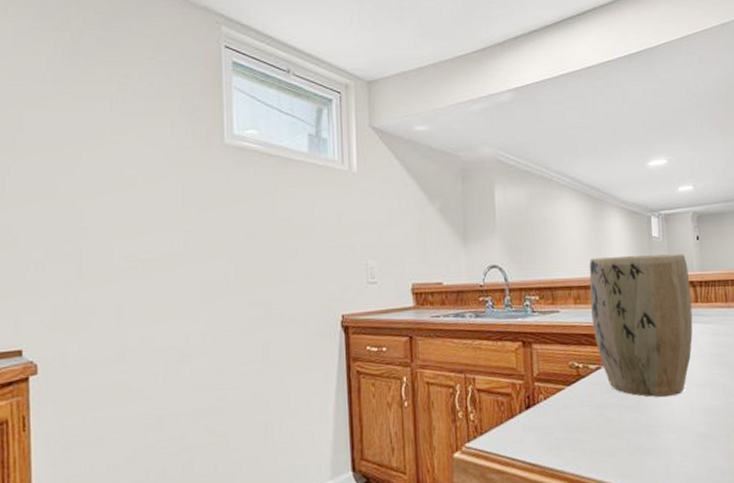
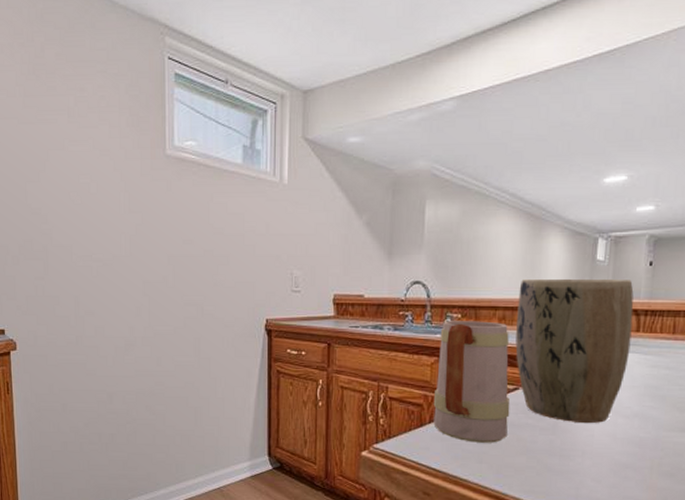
mug: none [521,301,596,429] -> present [433,321,510,443]

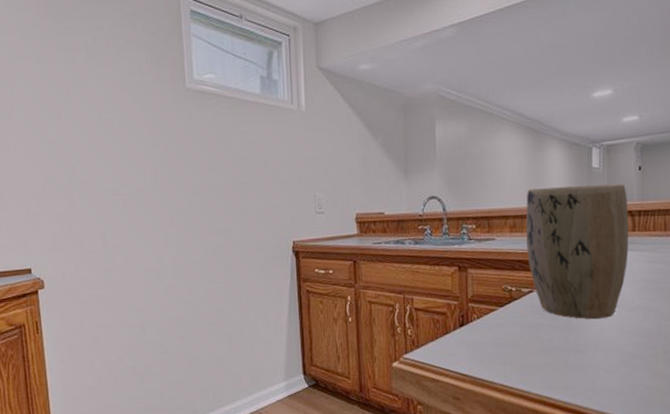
mug: present [433,321,510,443] -> none [456,230,527,346]

